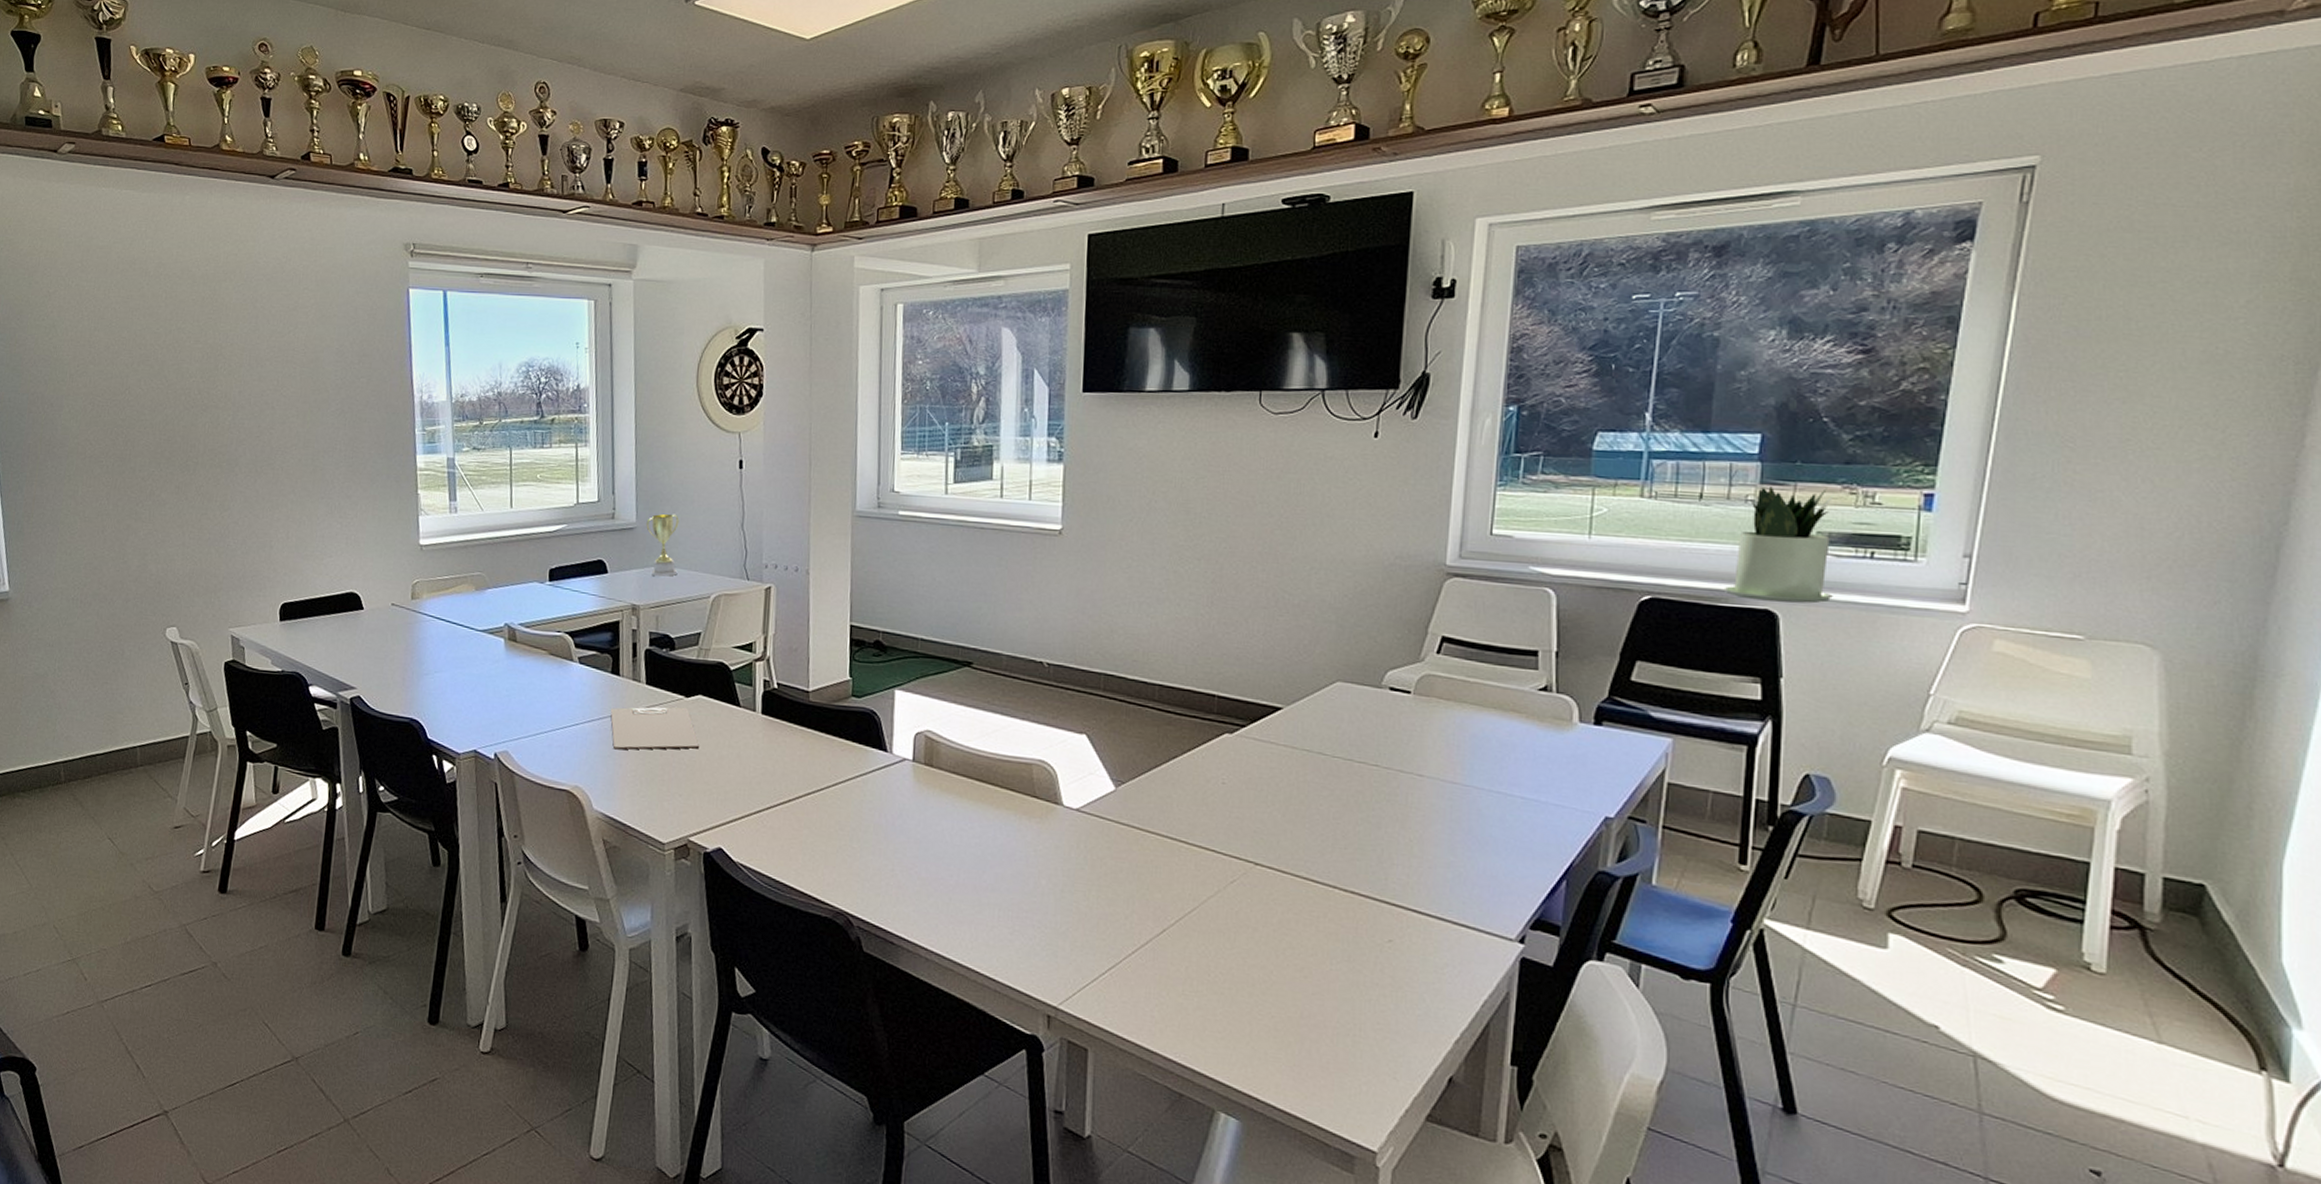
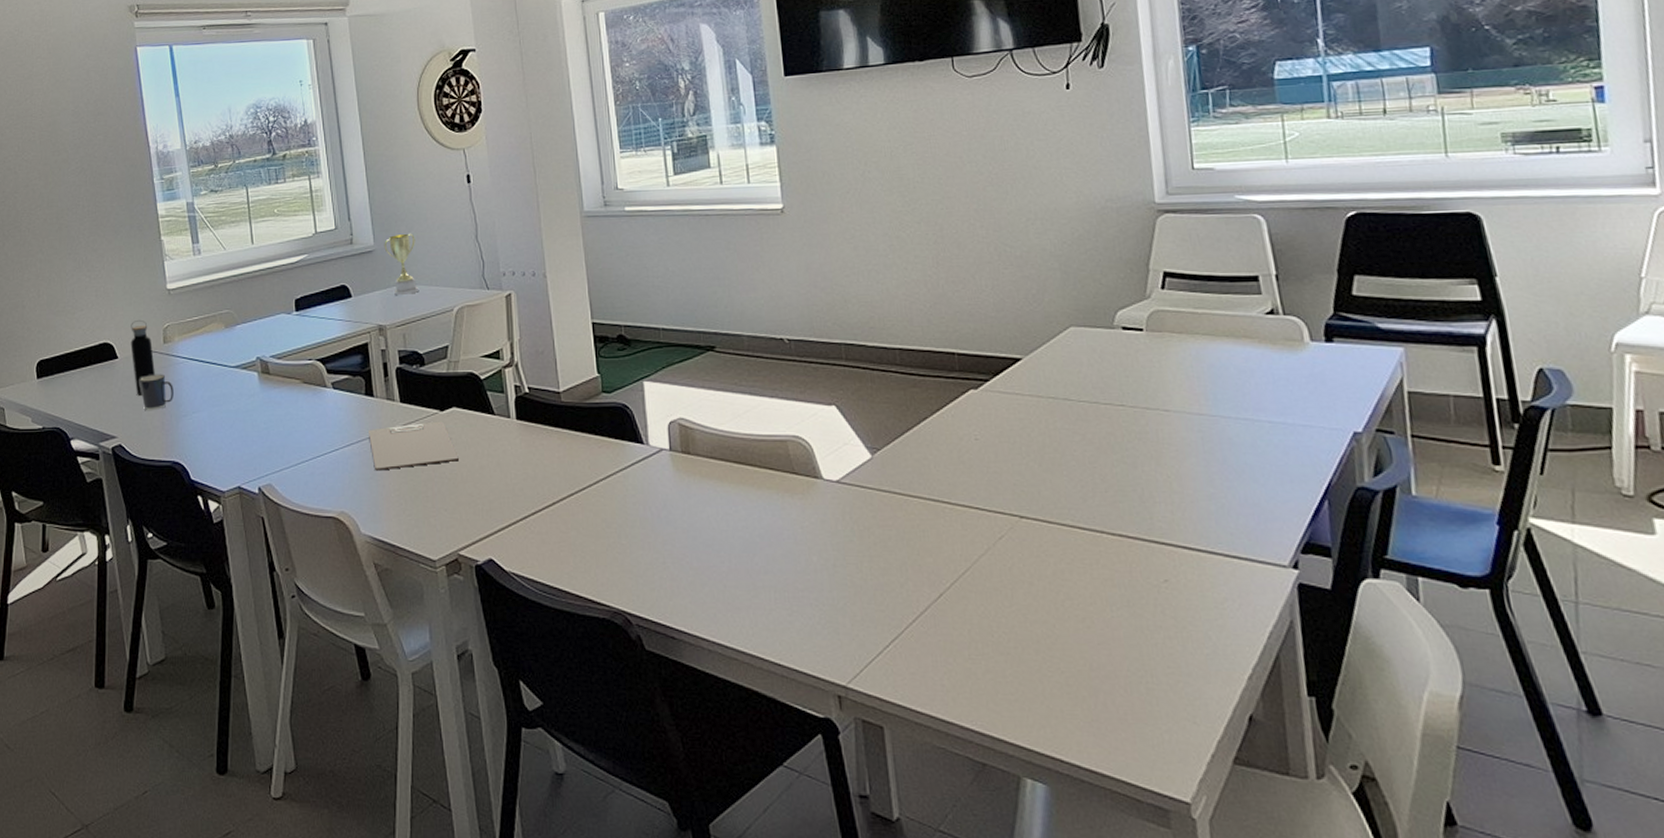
water bottle: none [377,572,401,649] -> present [130,319,155,395]
mug: none [383,629,418,666] -> present [139,374,175,411]
planter: present [1725,486,1834,604] -> none [1425,90,1529,205]

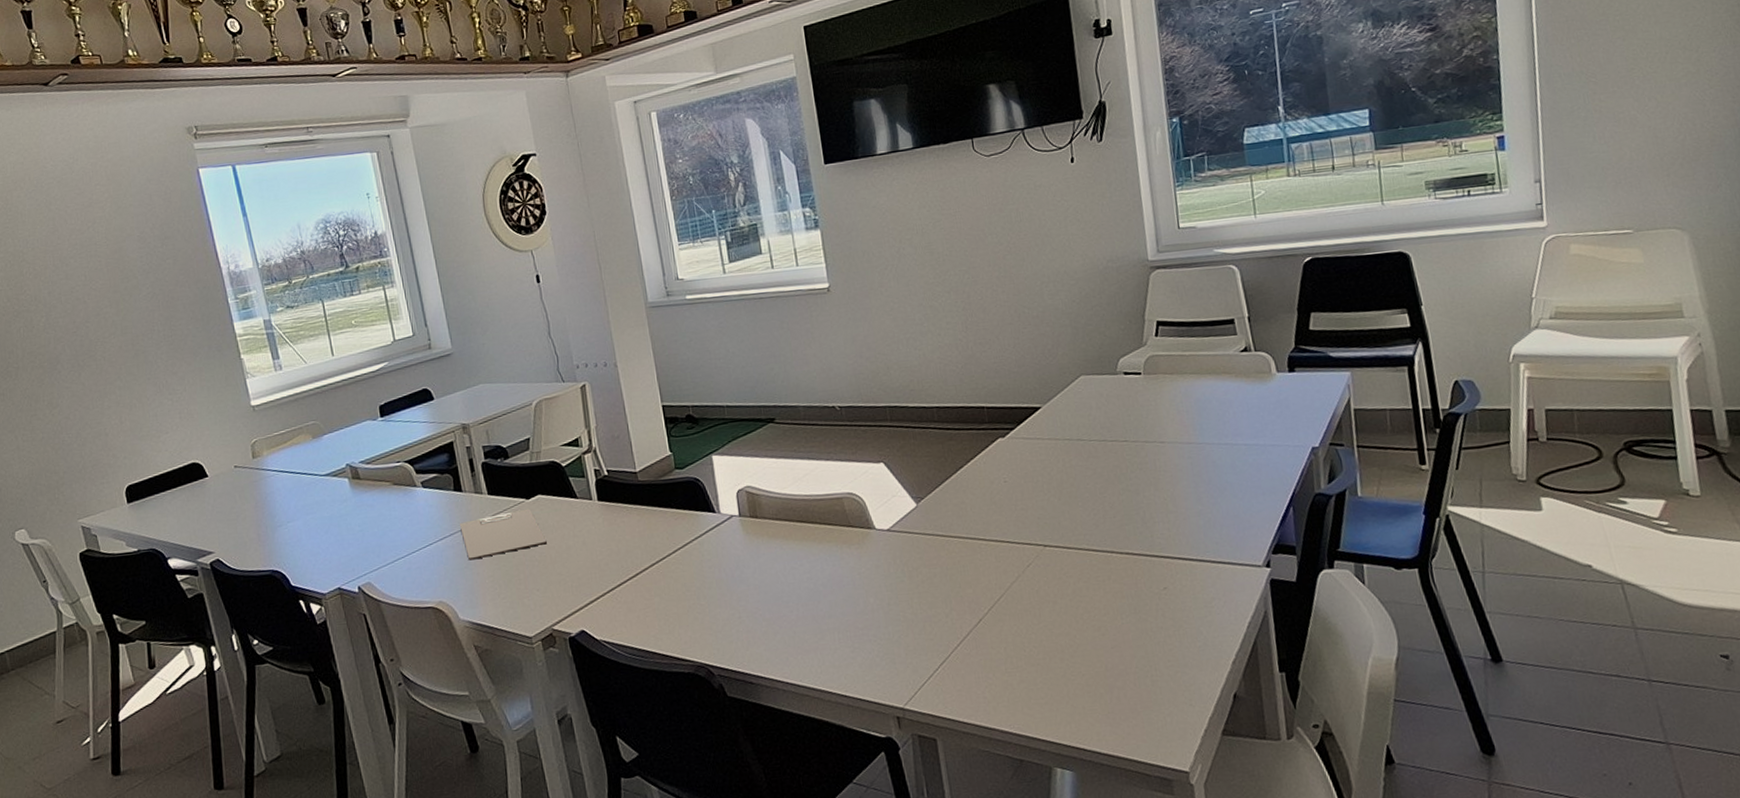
water bottle: present [130,319,155,395] -> none [218,437,247,511]
mug: present [139,374,175,411] -> none [231,488,268,525]
award: present [384,233,419,296] -> none [461,334,499,395]

